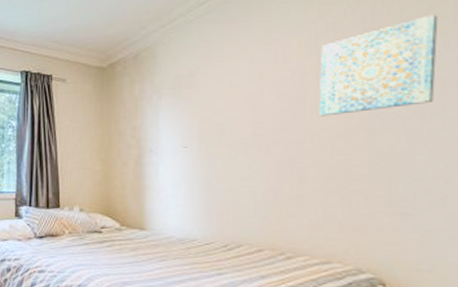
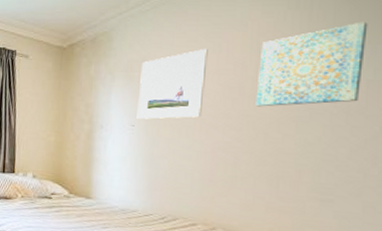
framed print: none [188,58,262,139] -> present [136,49,208,119]

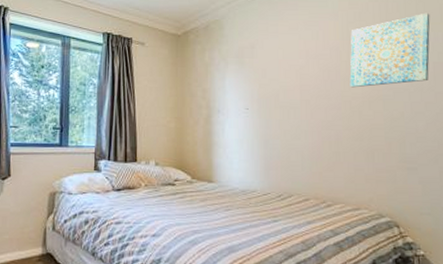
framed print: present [136,49,208,119] -> none [250,36,308,102]

